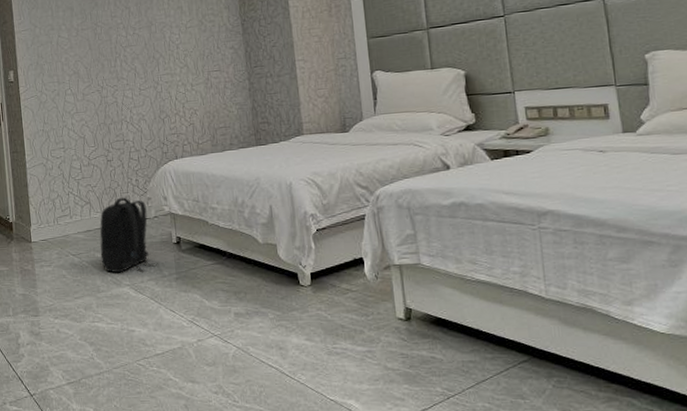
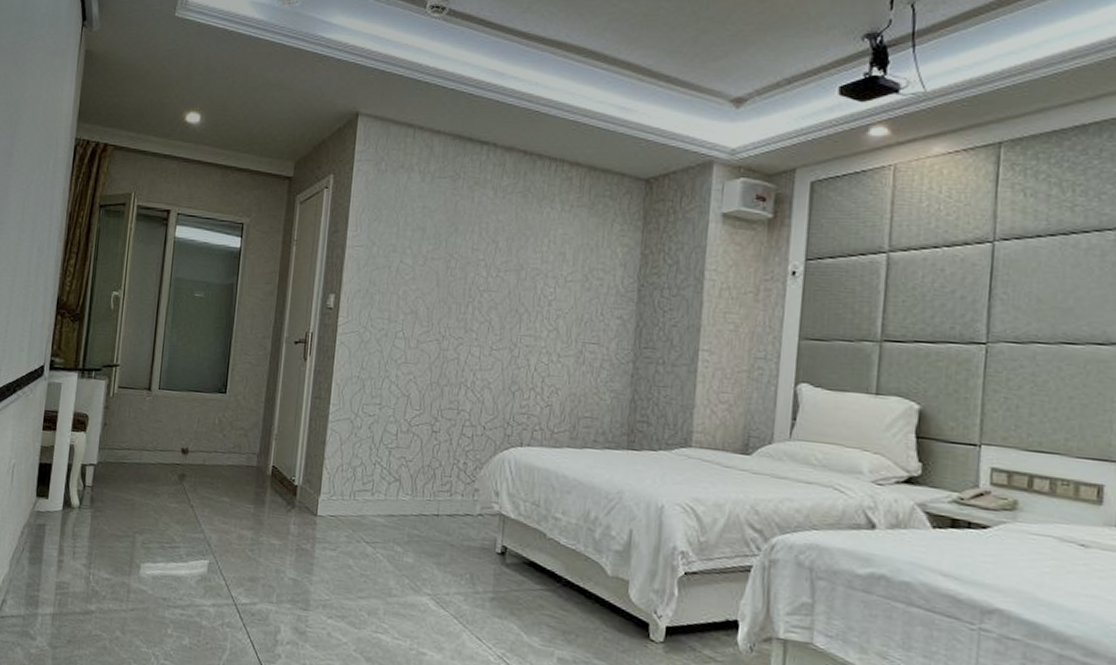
backpack: present [99,197,158,273] -> none [400,481,472,581]

